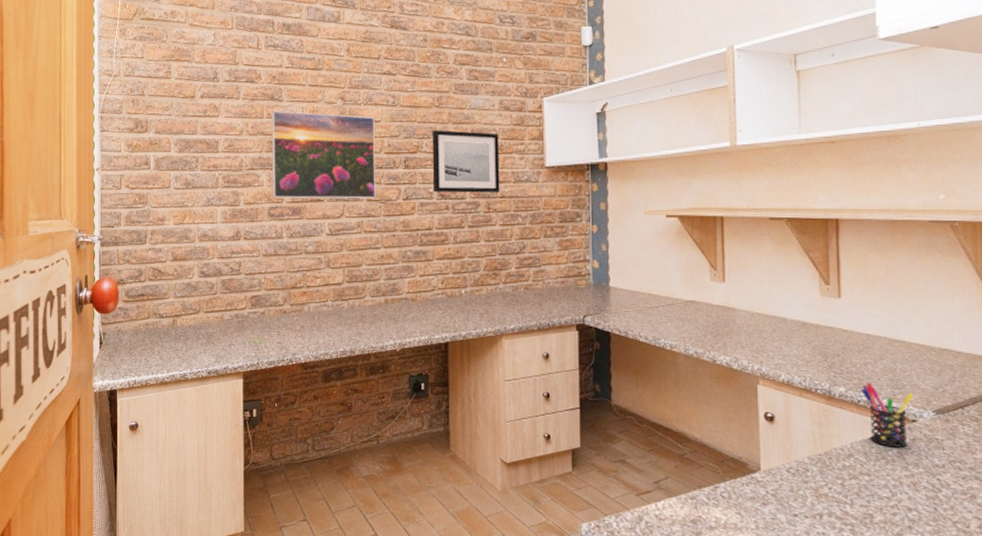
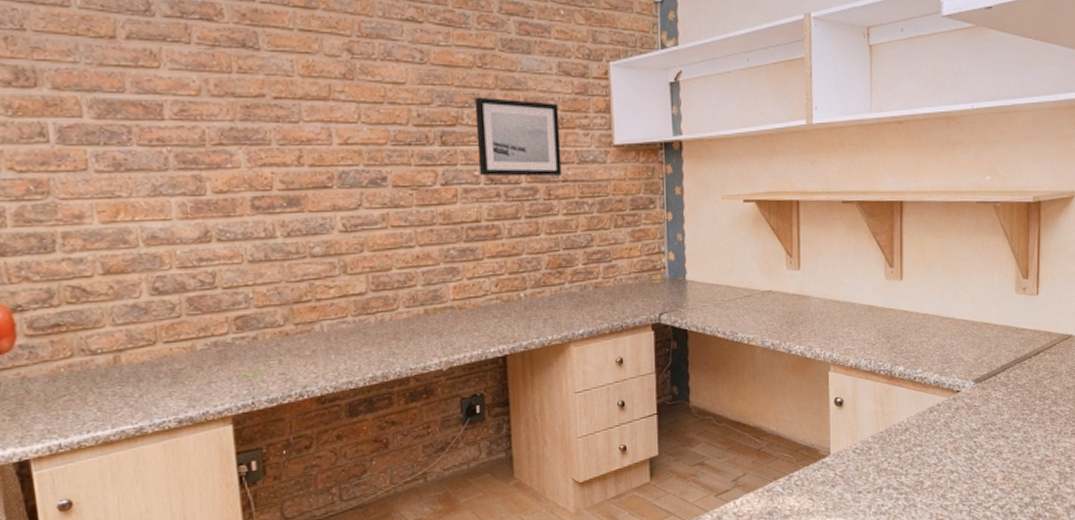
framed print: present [272,111,376,199] -> none [244,64,404,185]
pen holder: present [861,382,914,448] -> none [917,359,959,418]

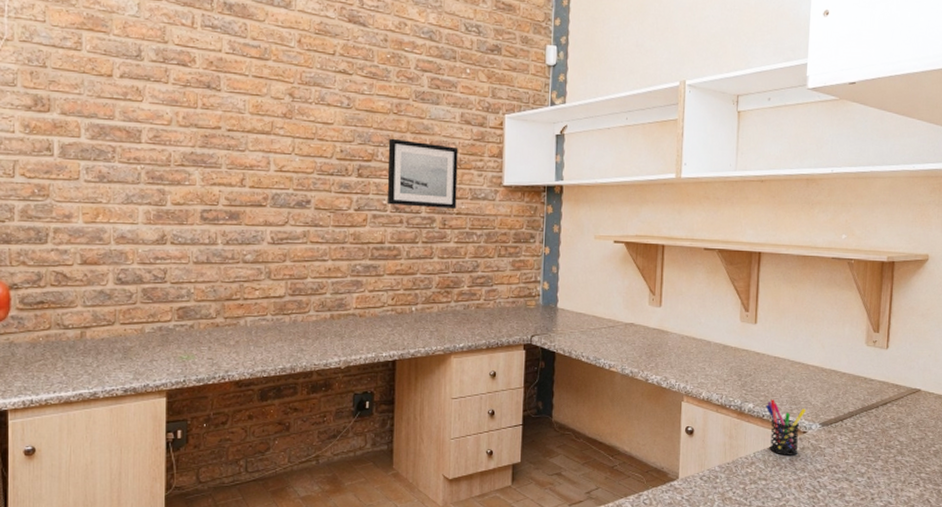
pen holder: none [917,359,959,418] -> present [765,399,807,456]

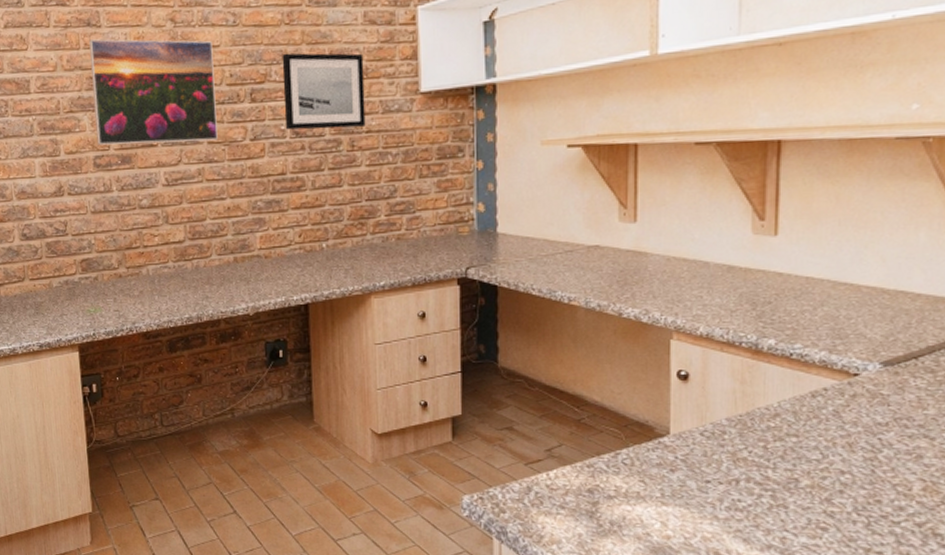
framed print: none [206,101,327,207] -> present [89,39,218,145]
pen holder: present [765,399,807,456] -> none [794,333,859,405]

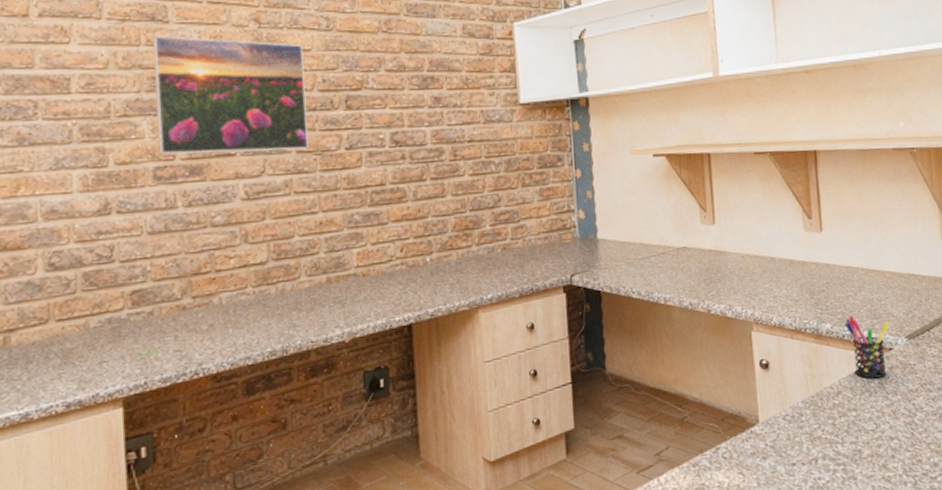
wall art: present [282,53,366,130] -> none [379,60,468,139]
pen holder: none [794,333,859,405] -> present [844,315,889,379]

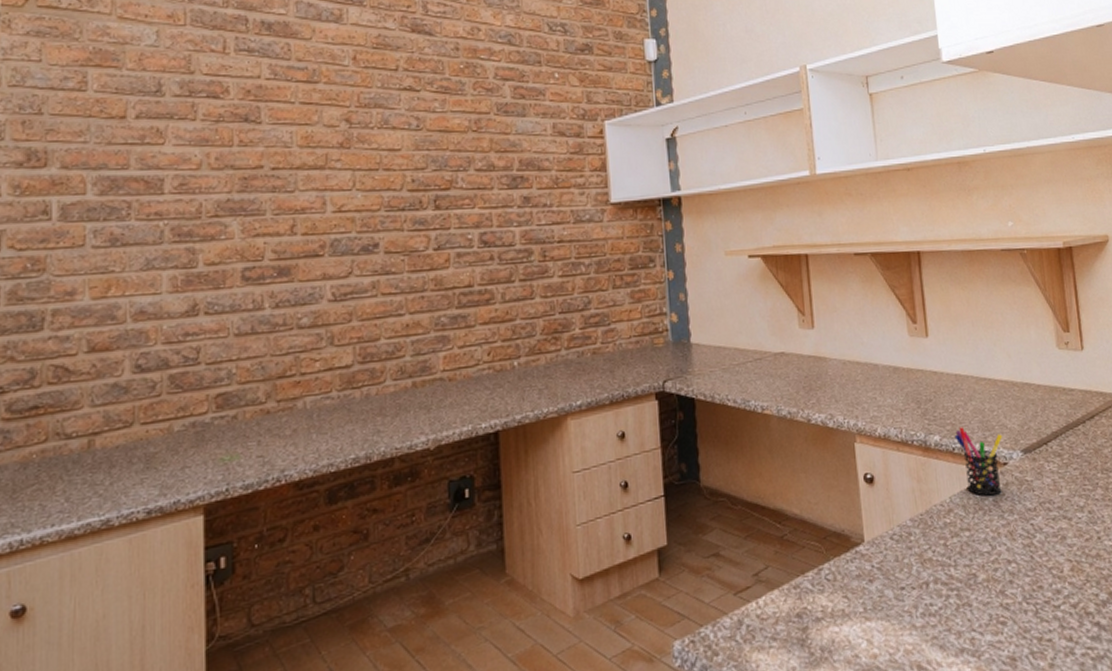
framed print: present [153,36,308,155] -> none [246,136,396,255]

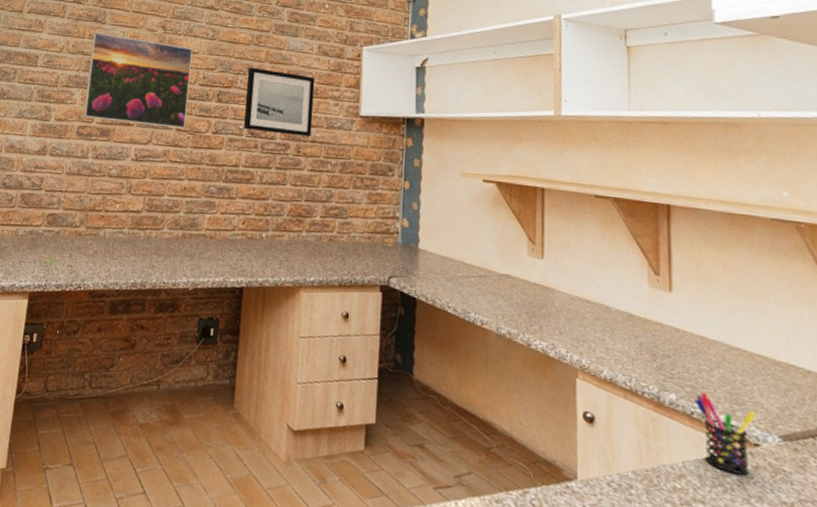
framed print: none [246,136,396,255] -> present [83,32,193,129]
wall art: none [469,160,557,239] -> present [243,67,315,137]

